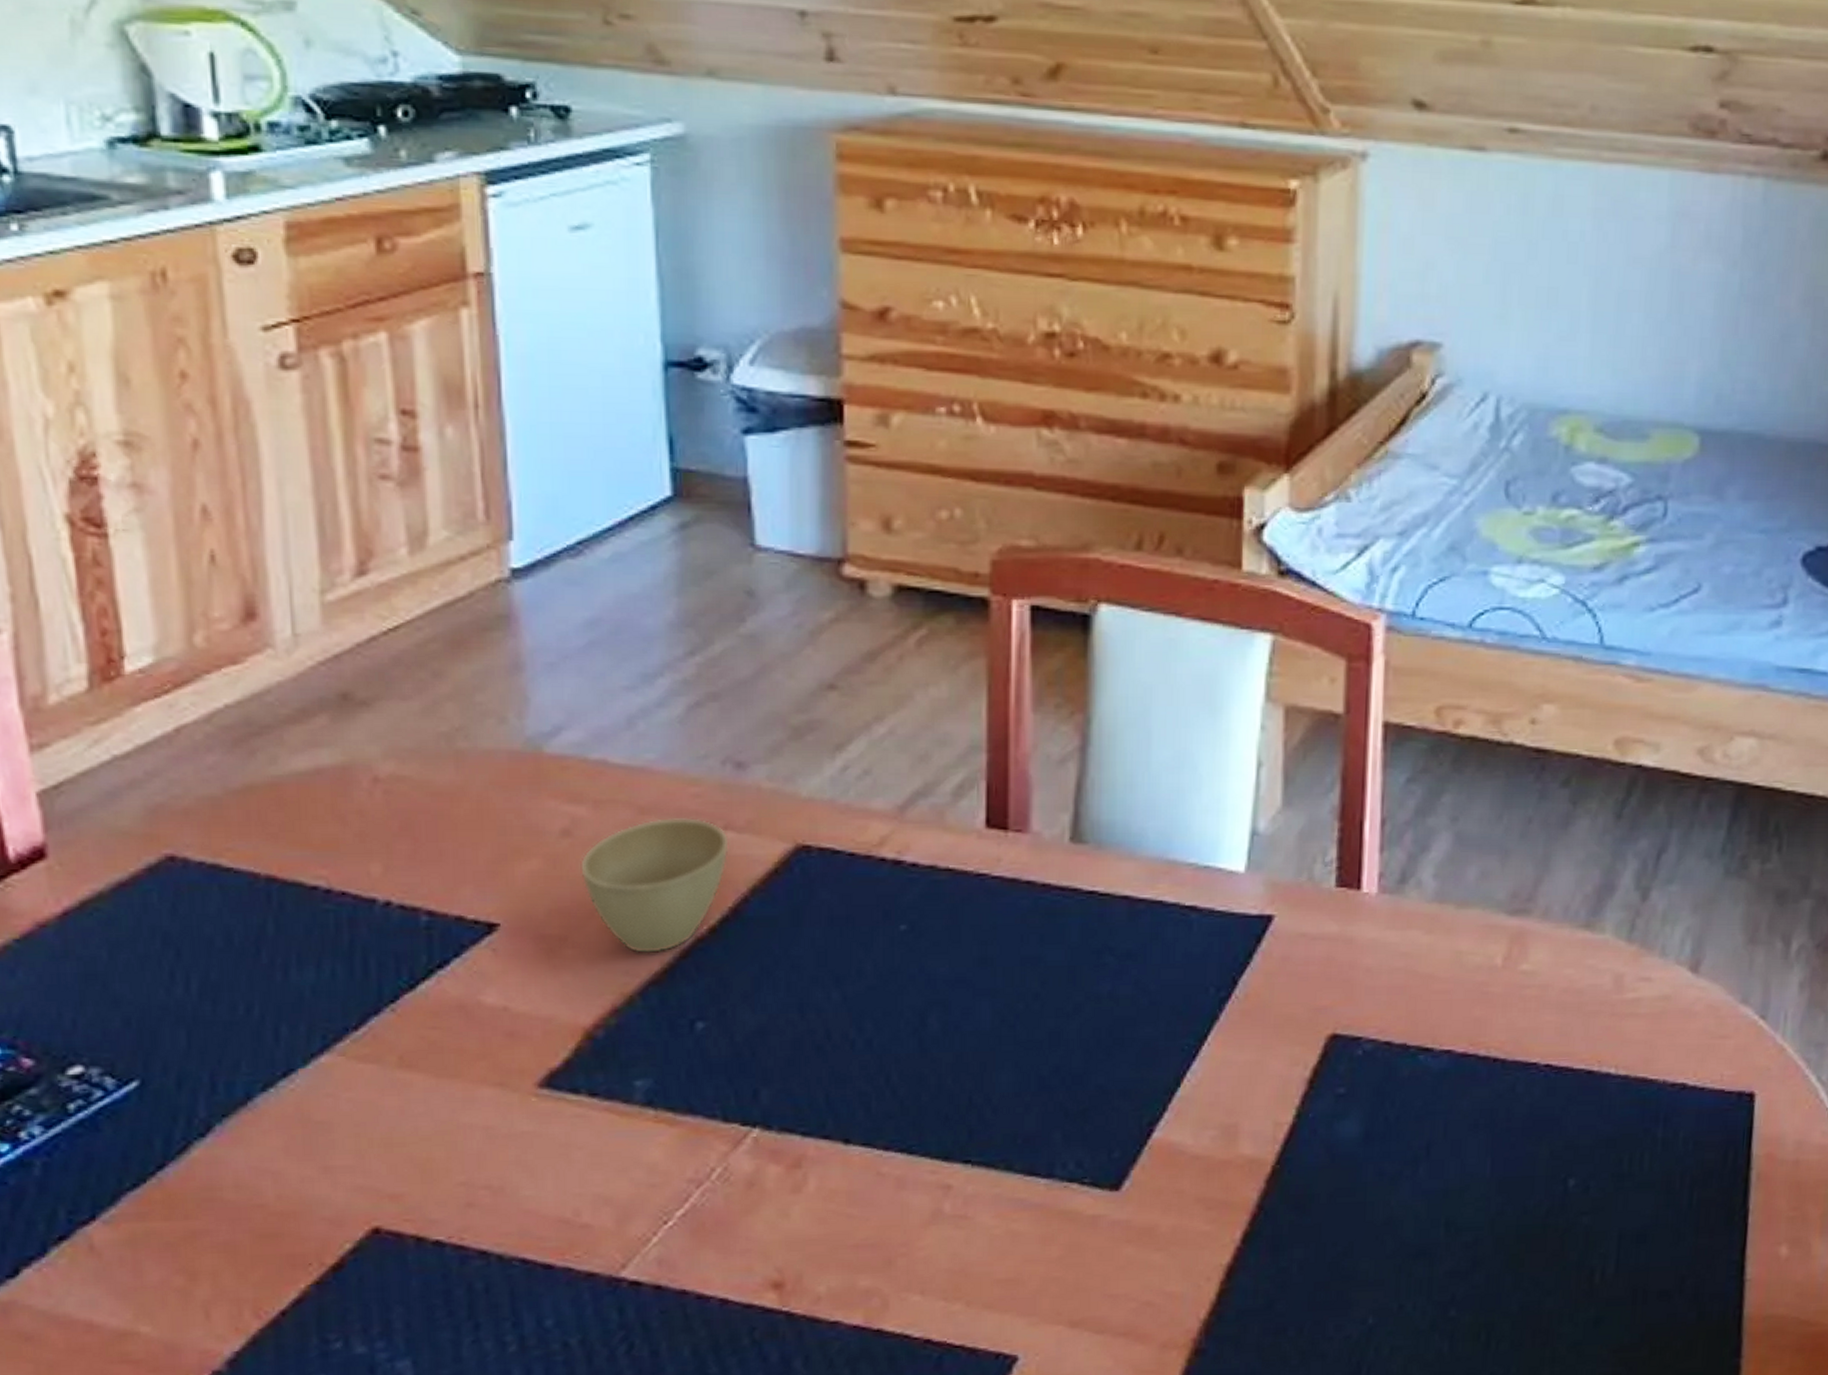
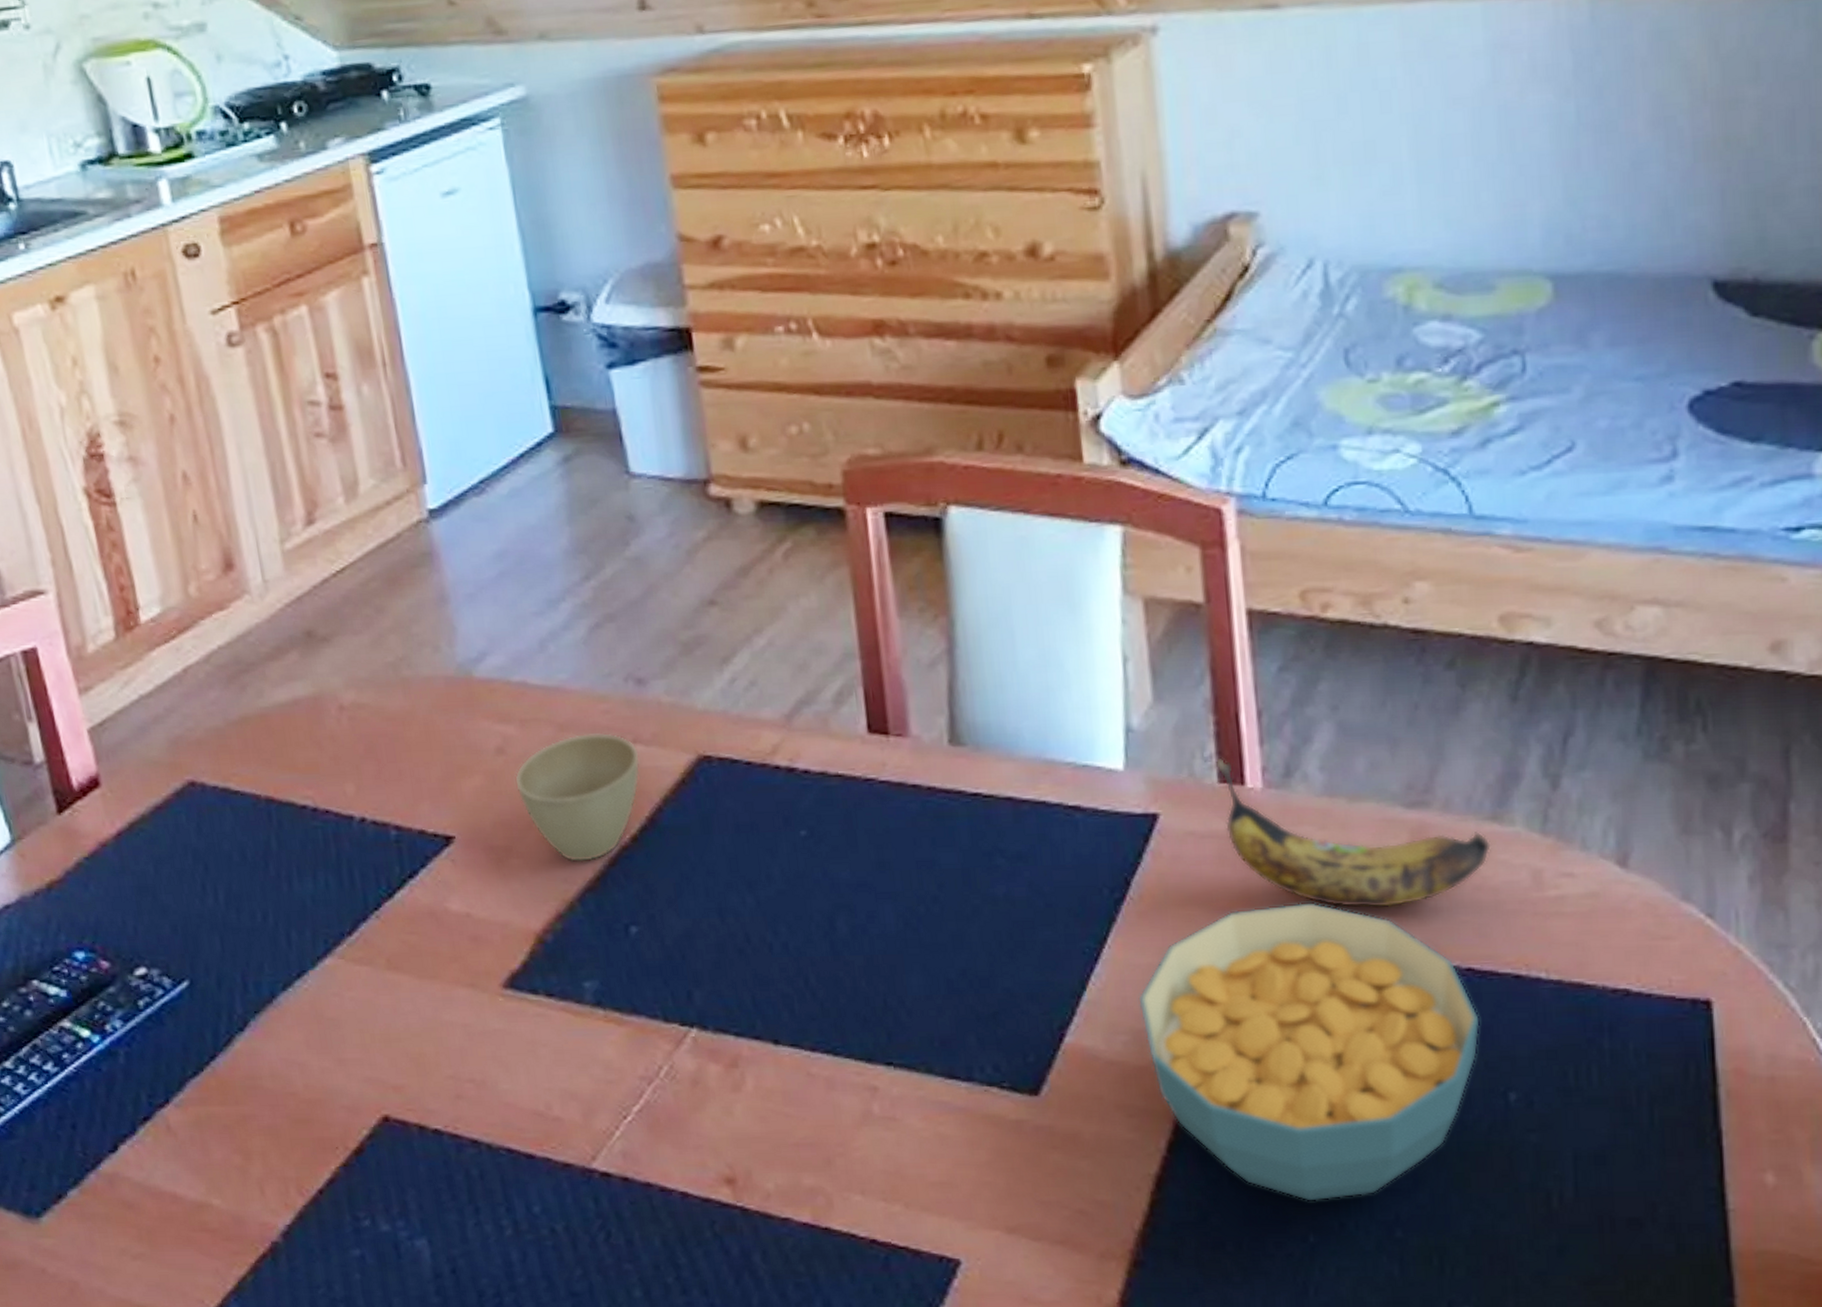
cereal bowl: none [1230,1001,1552,1286] -> present [1137,901,1481,1201]
banana: none [1334,864,1581,1009] -> present [1215,759,1491,909]

